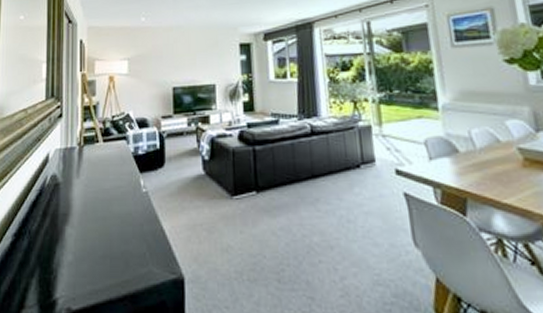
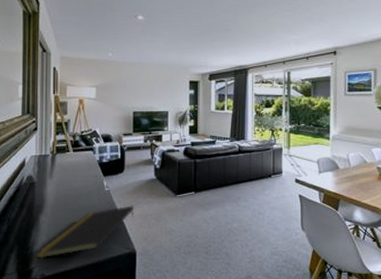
notepad: none [60,211,180,286] -> present [36,205,135,259]

